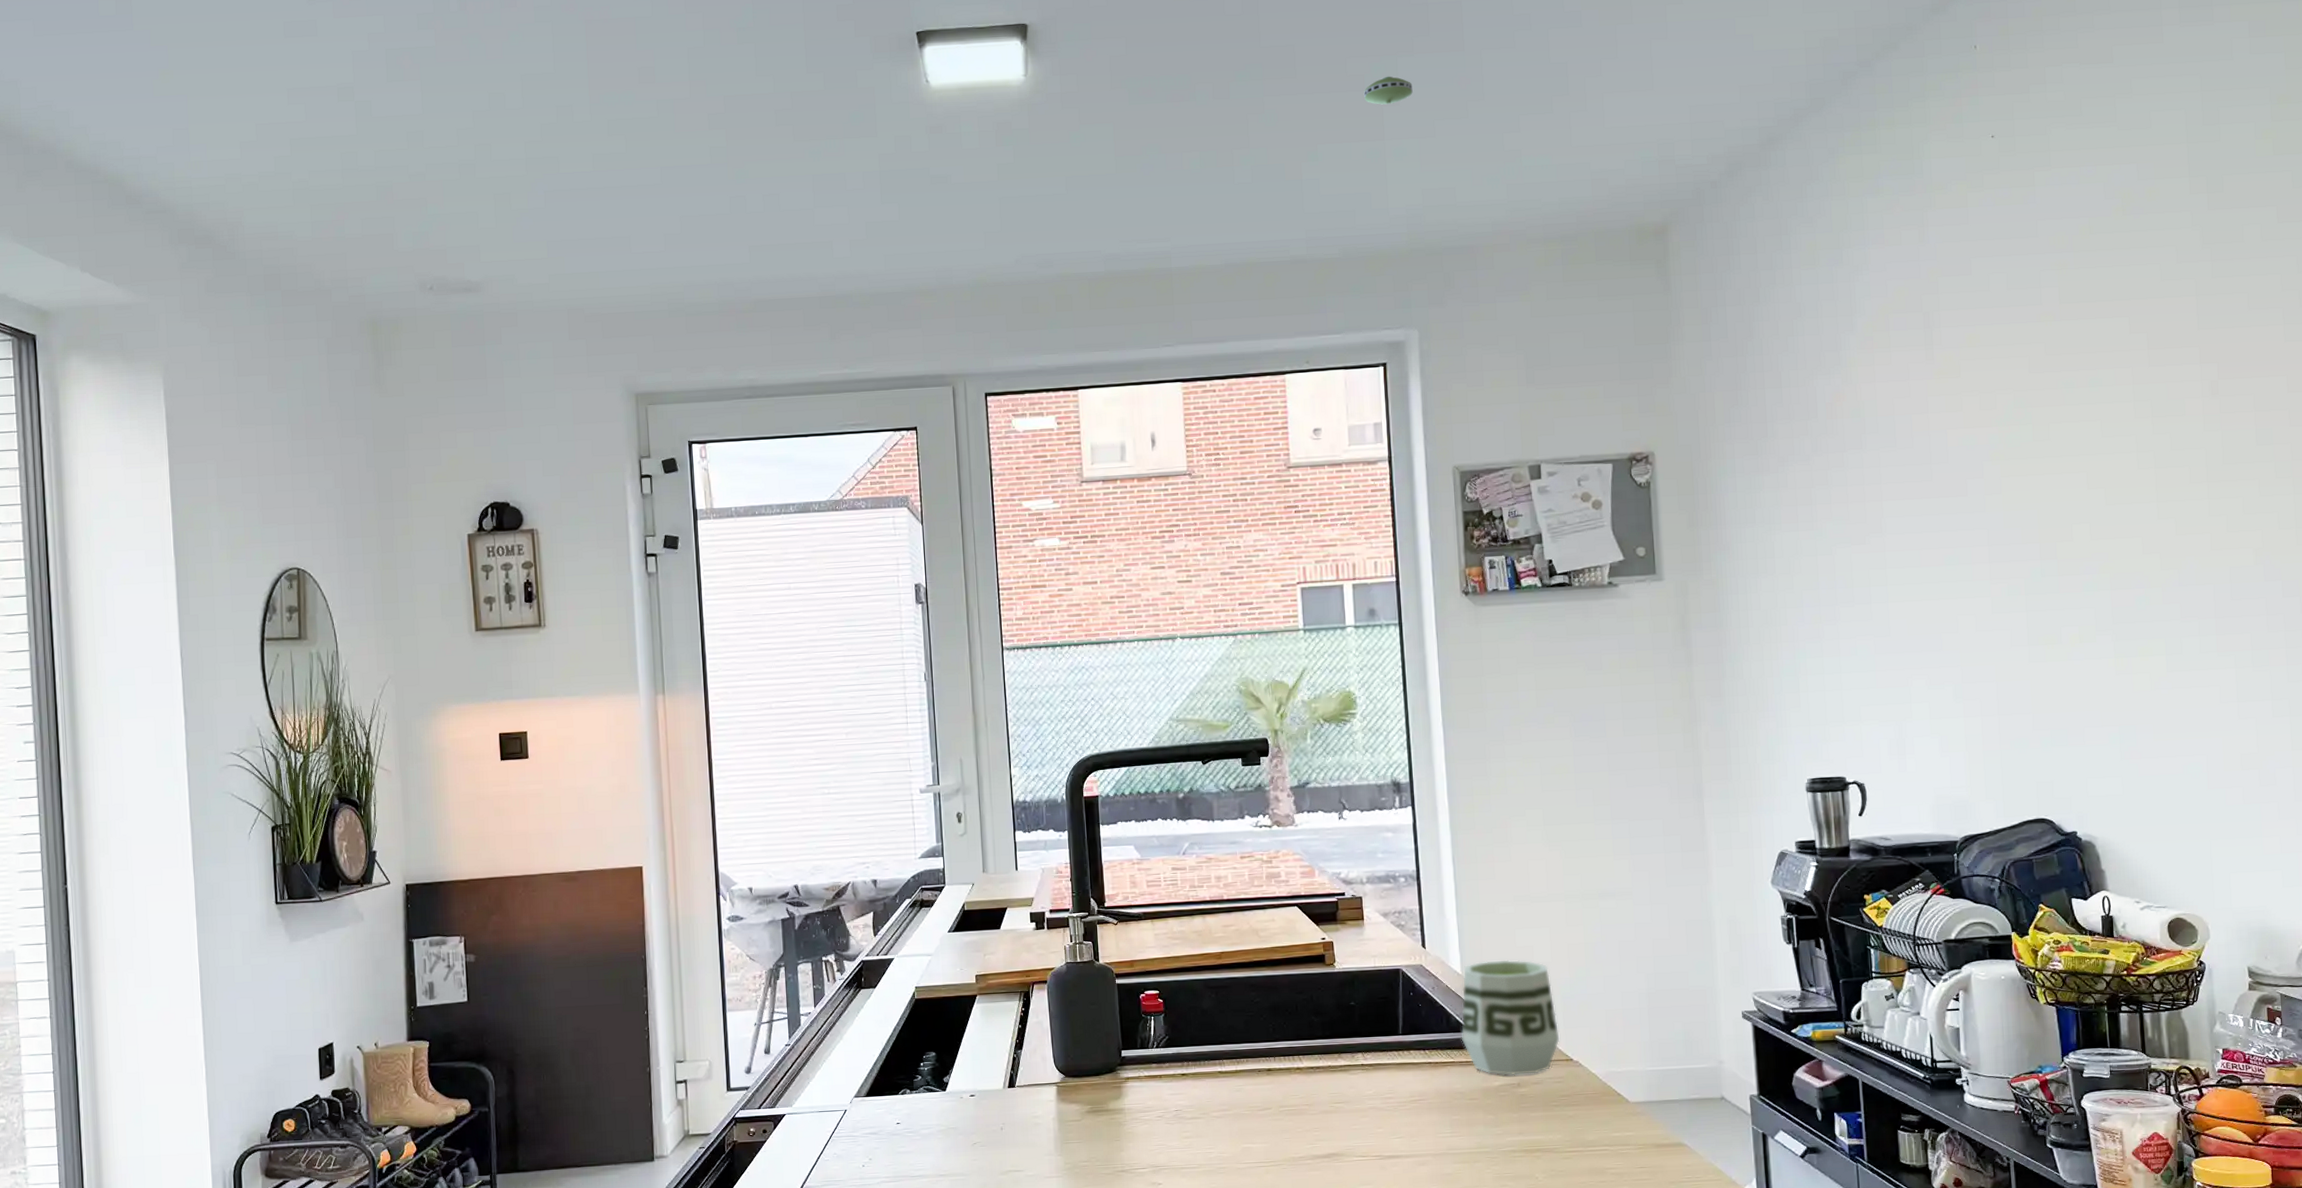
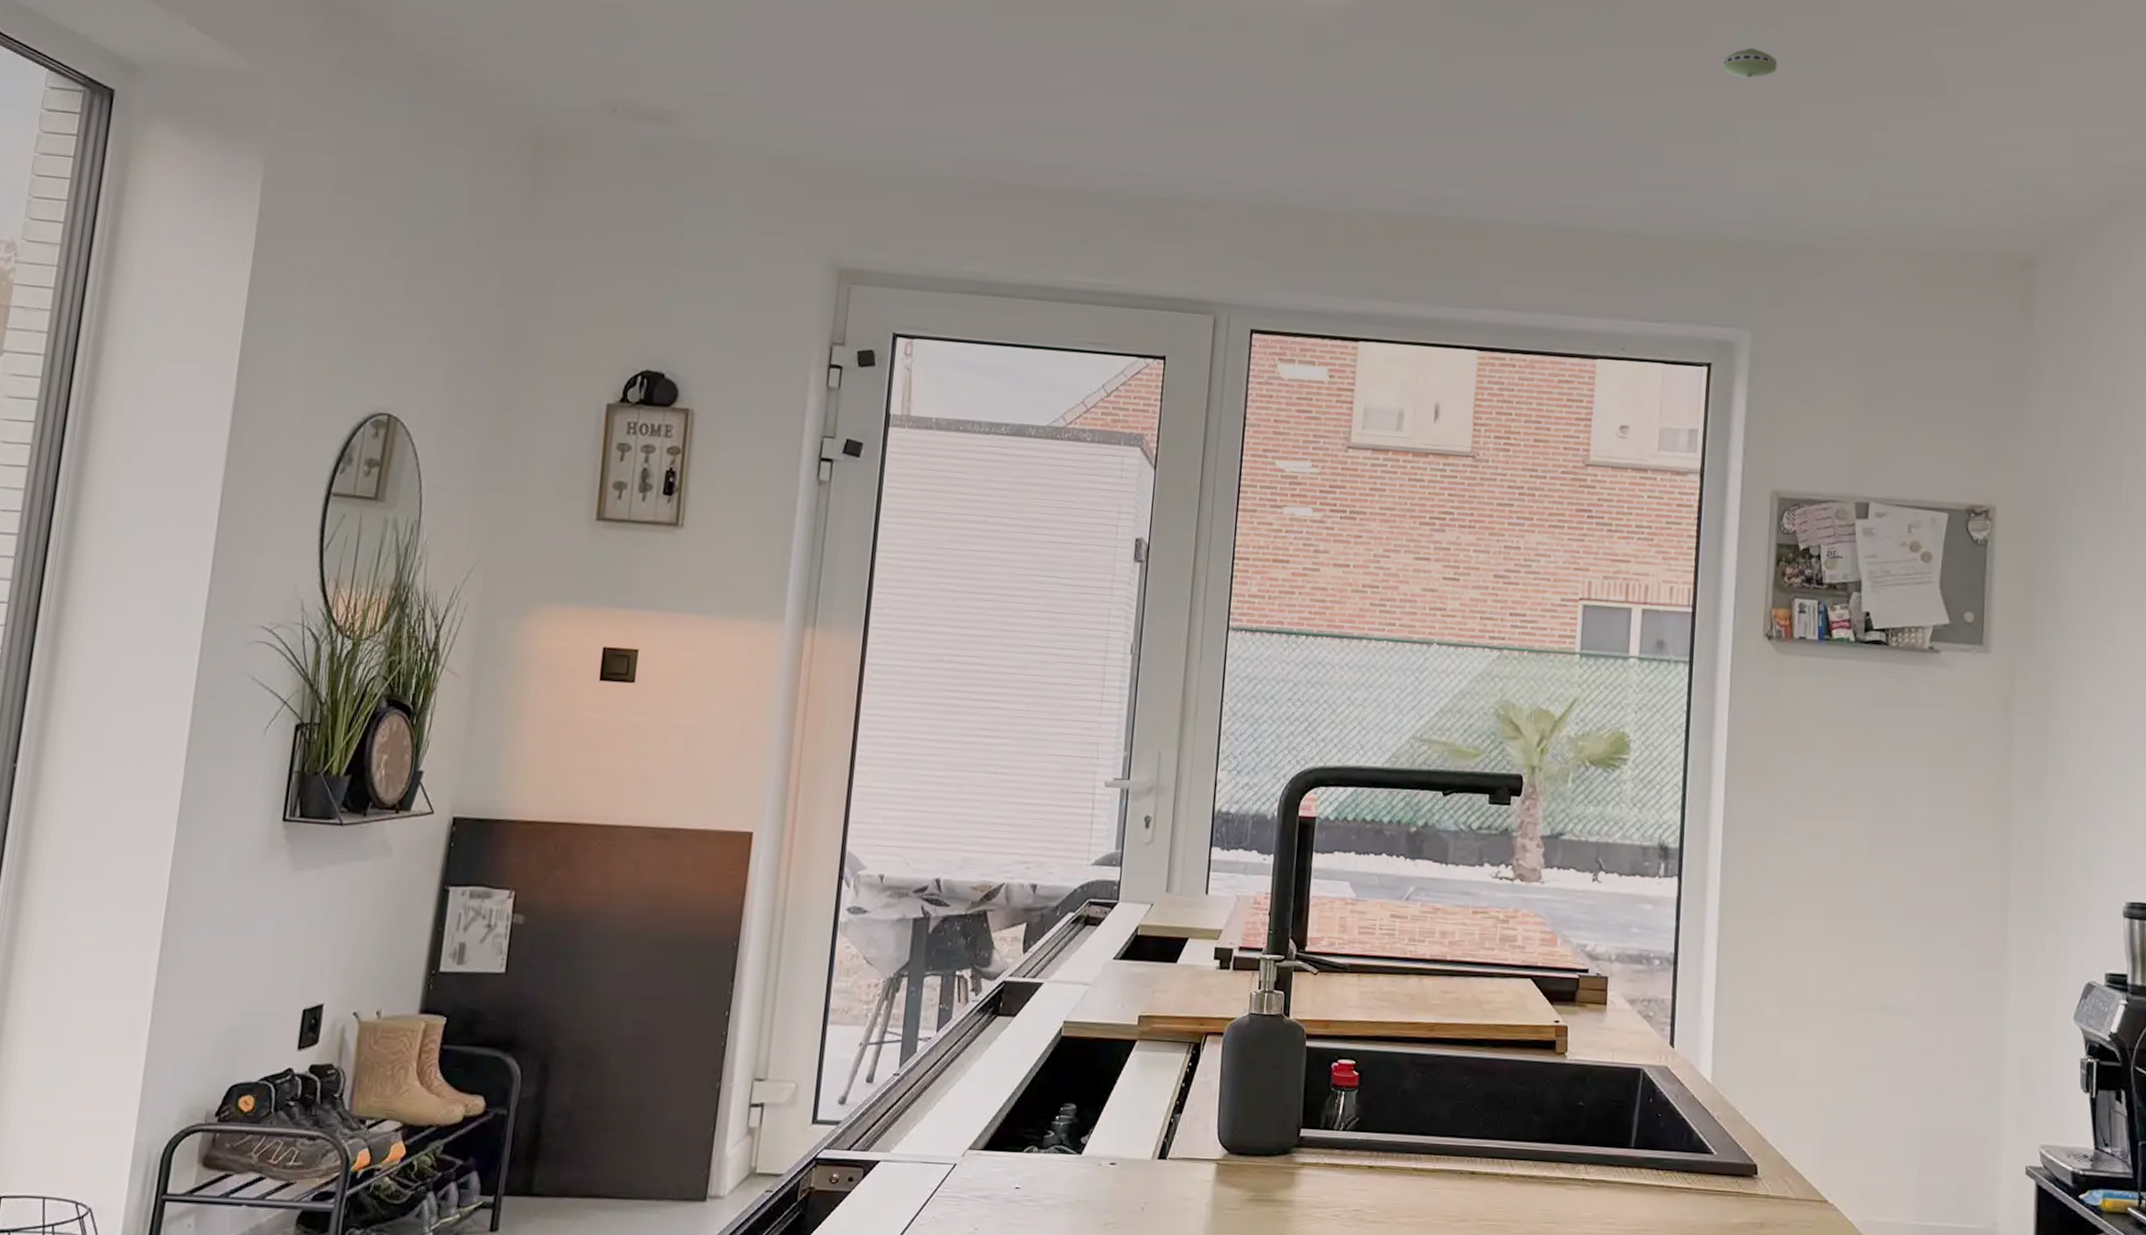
cup: present [1461,960,1560,1076] -> none [1701,1071,1815,1214]

